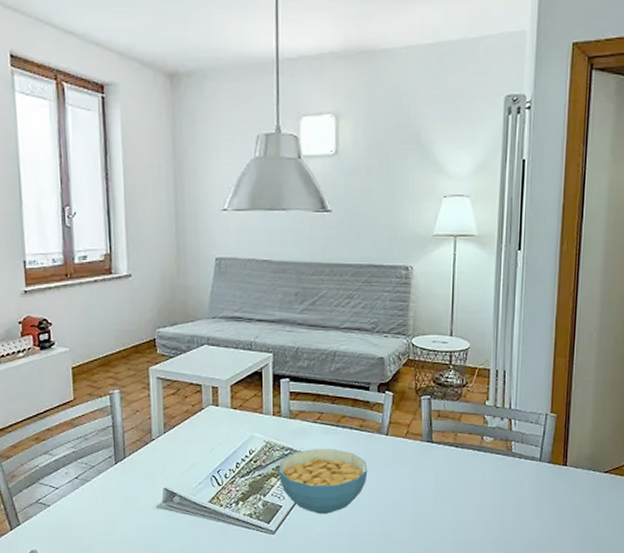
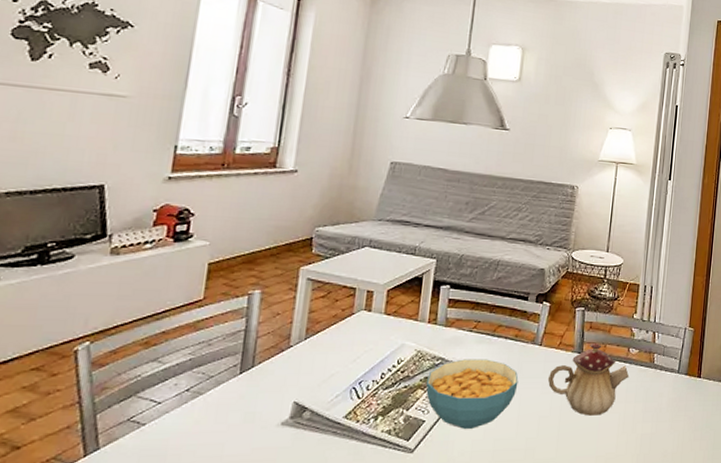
teapot: none [397,431,485,503] -> present [547,342,630,416]

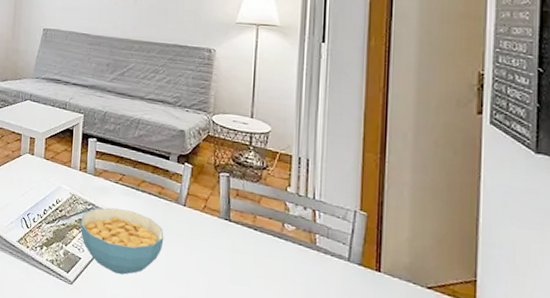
teapot: present [547,342,630,416] -> none [193,211,286,290]

